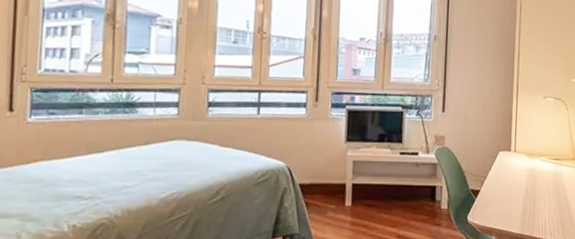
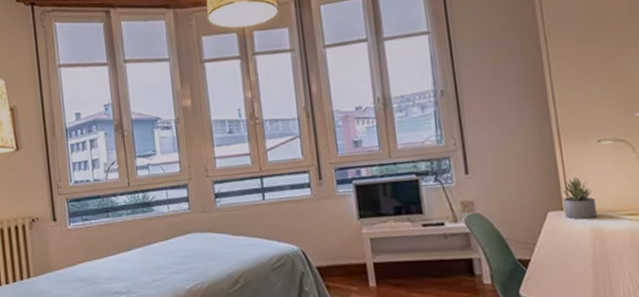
succulent plant: none [511,125,535,161] -> present [562,177,598,220]

